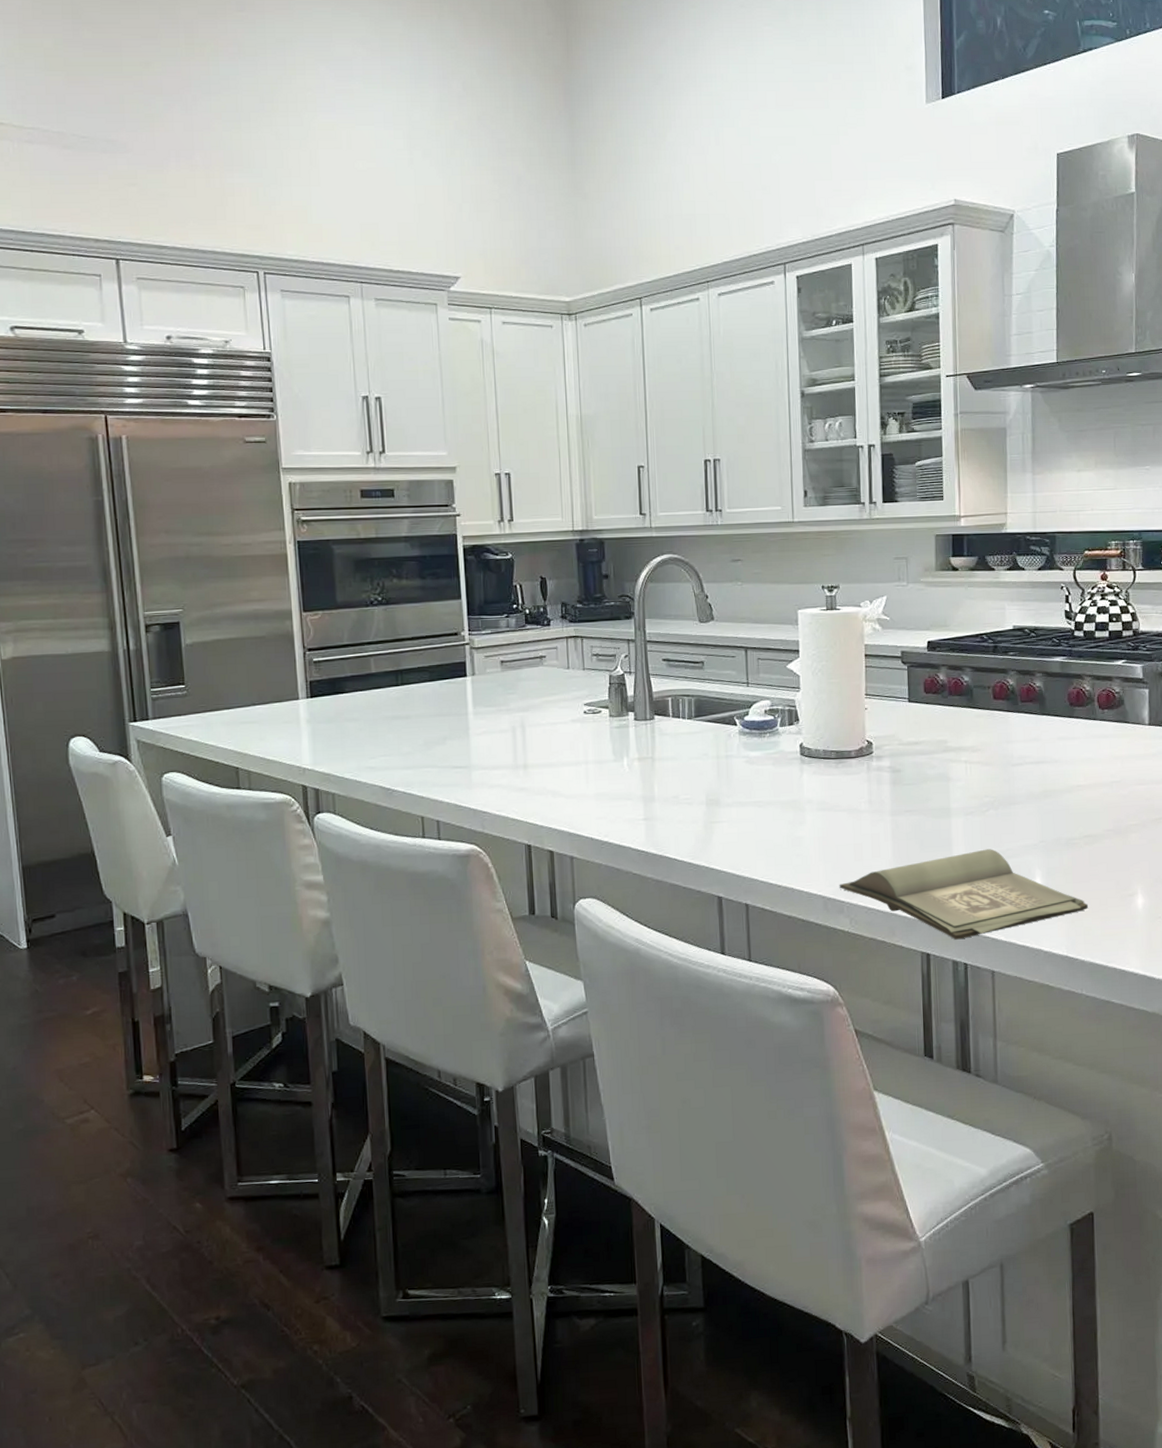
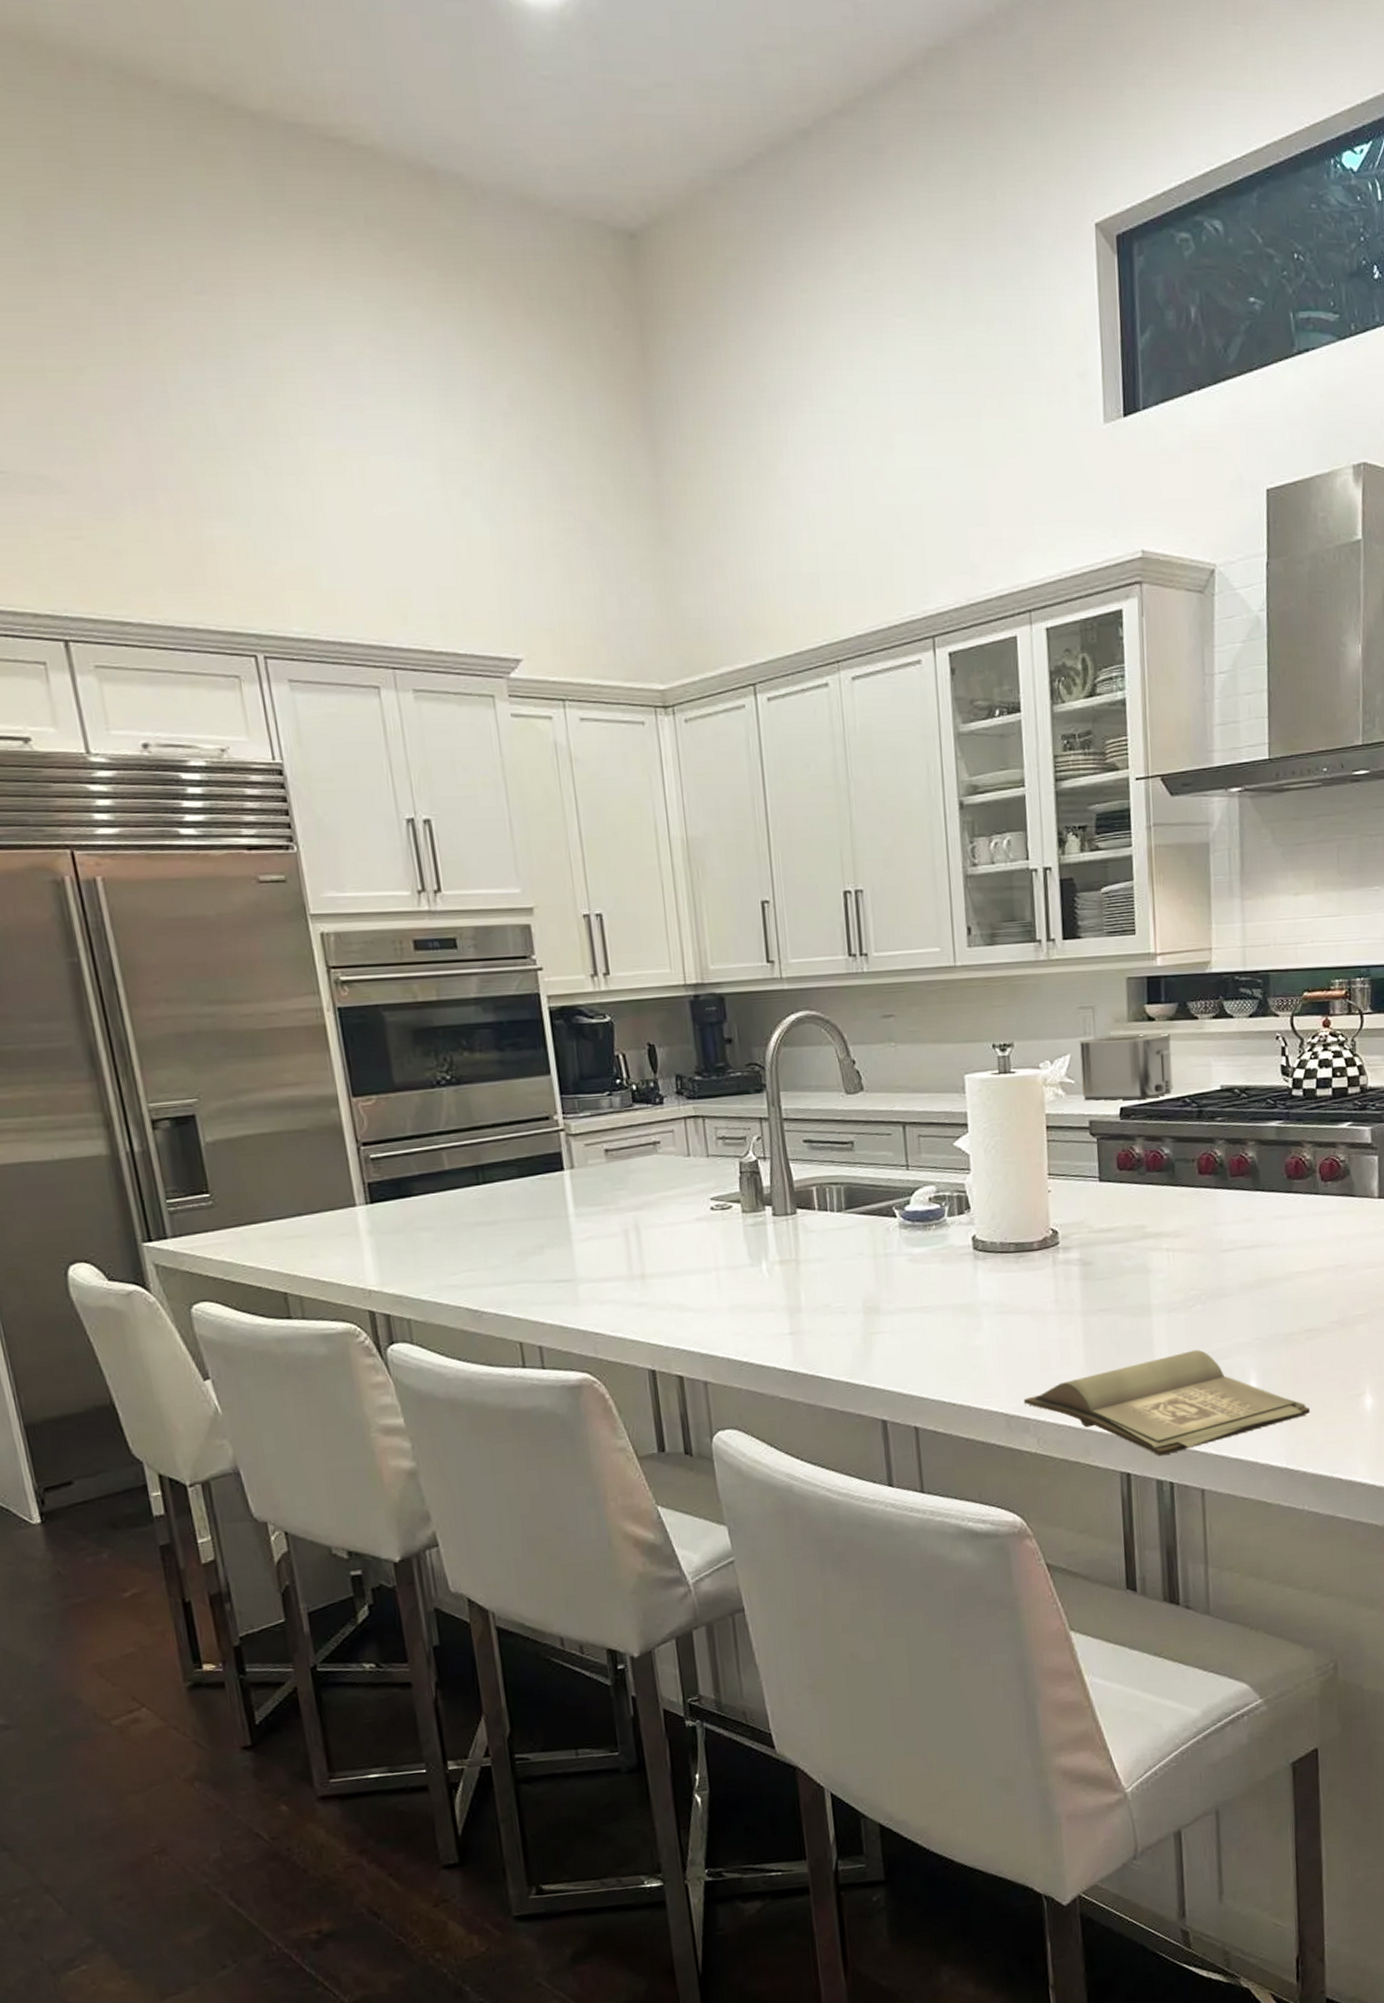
toaster: none [895,581,972,636] -> present [1080,1033,1172,1101]

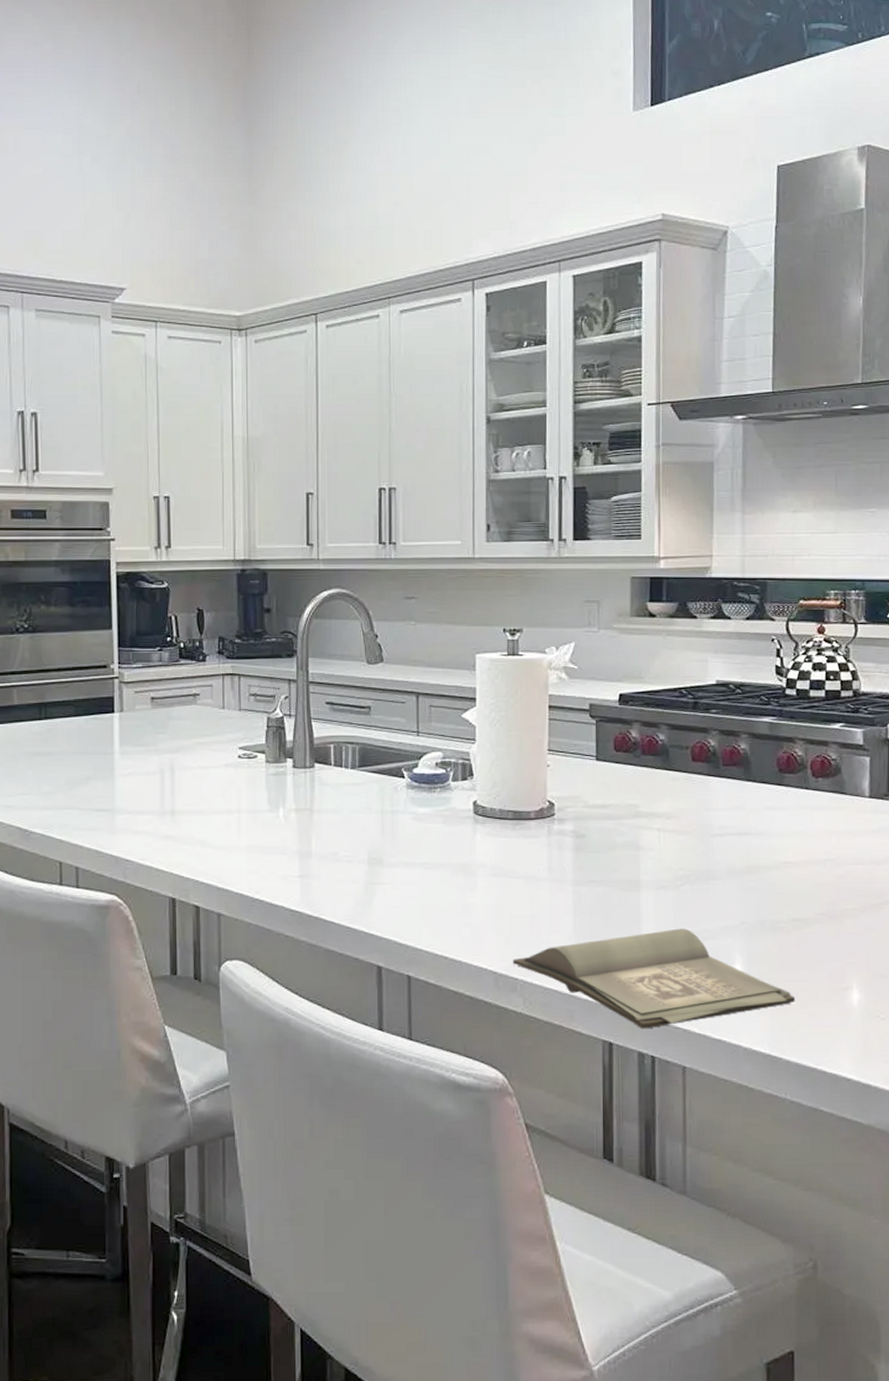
toaster: present [1080,1033,1172,1101] -> none [584,628,670,689]

